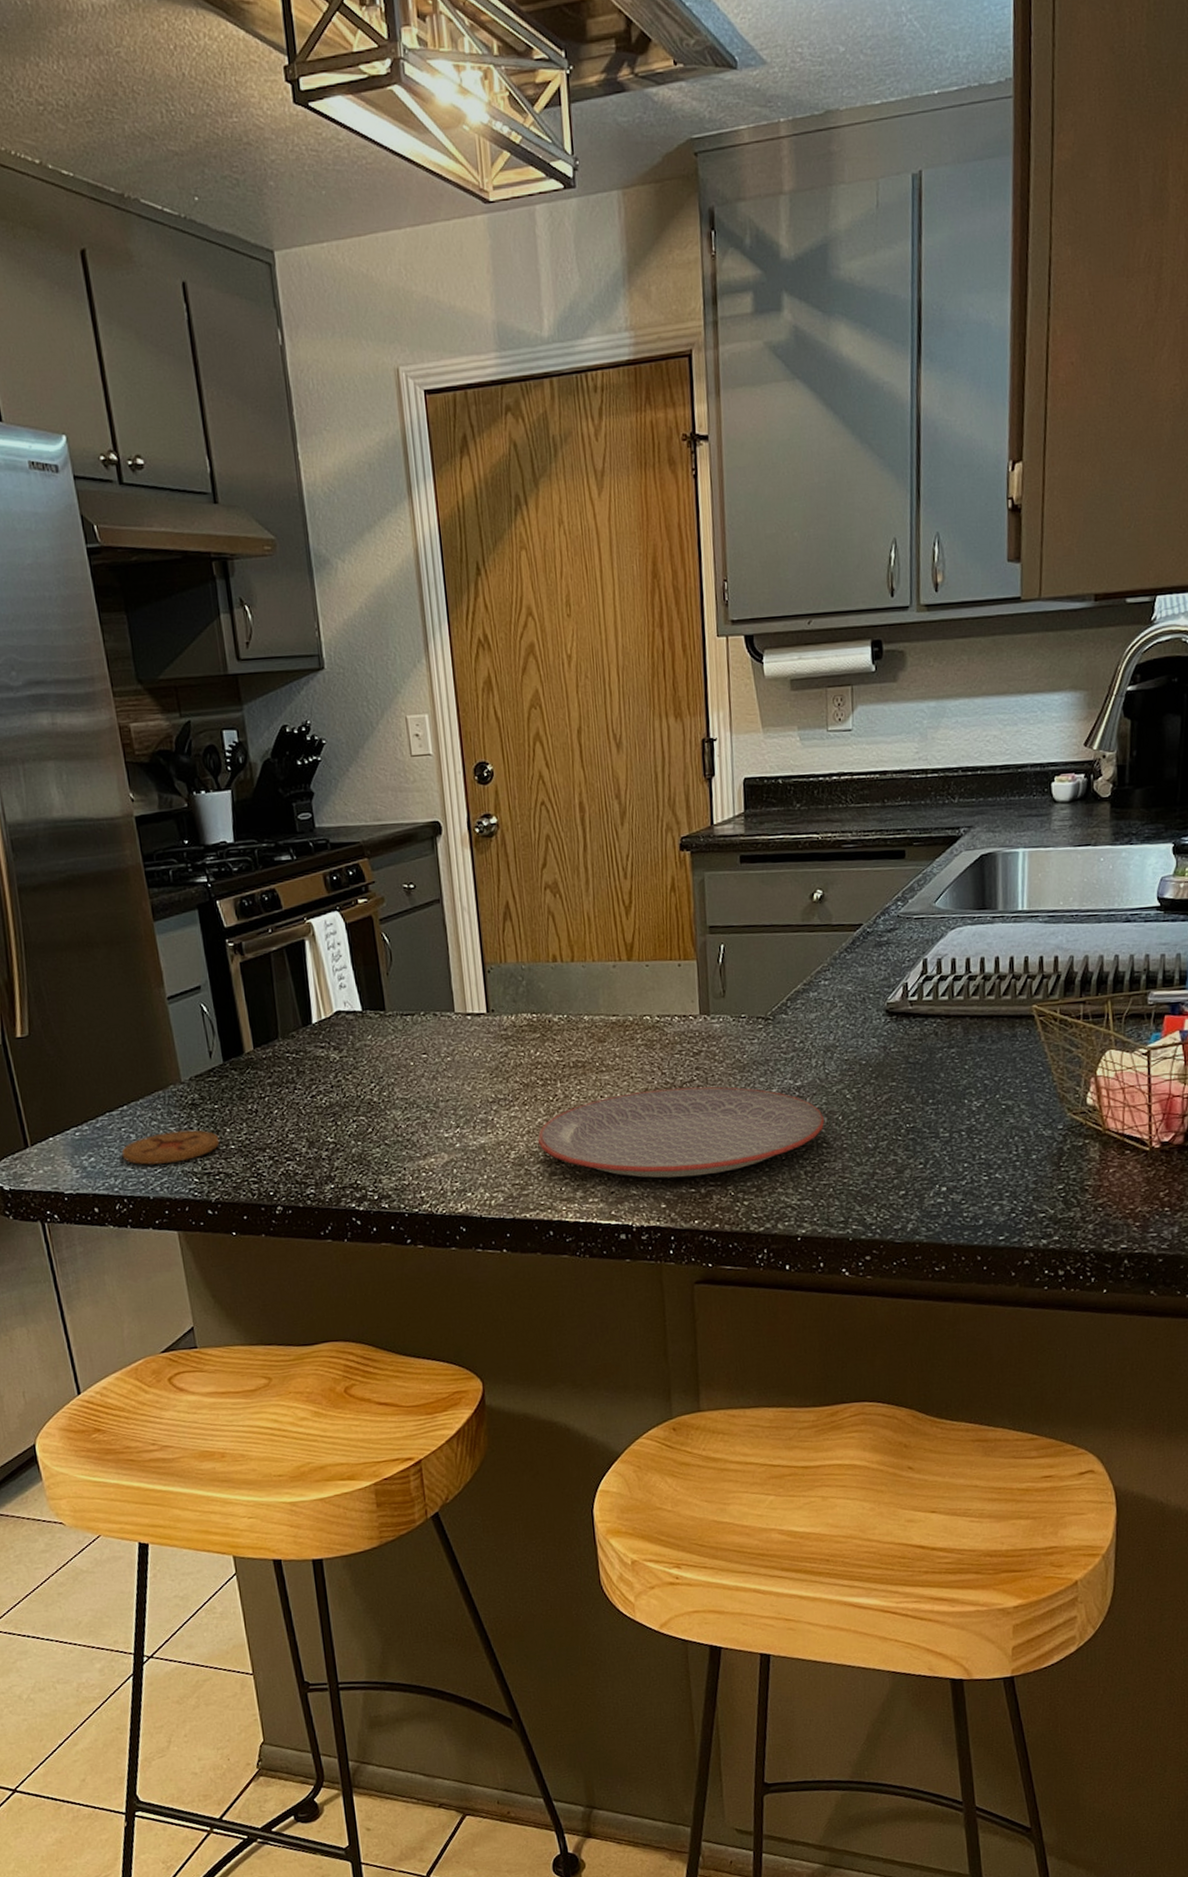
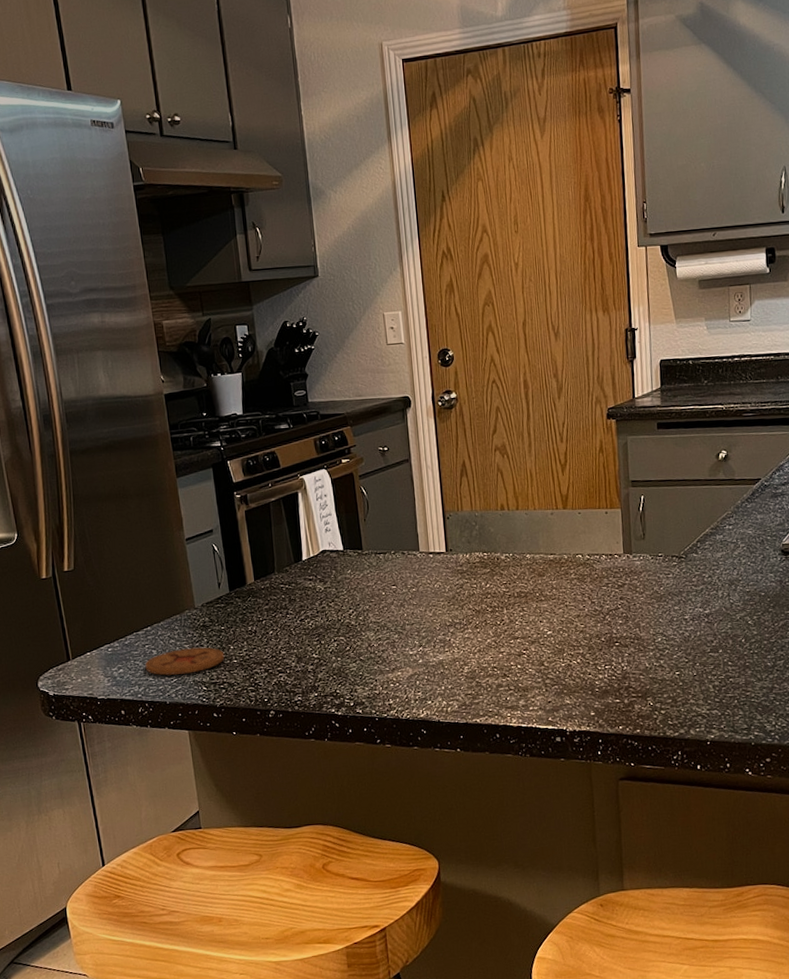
plate: present [537,1086,824,1178] -> none [487,613,729,690]

